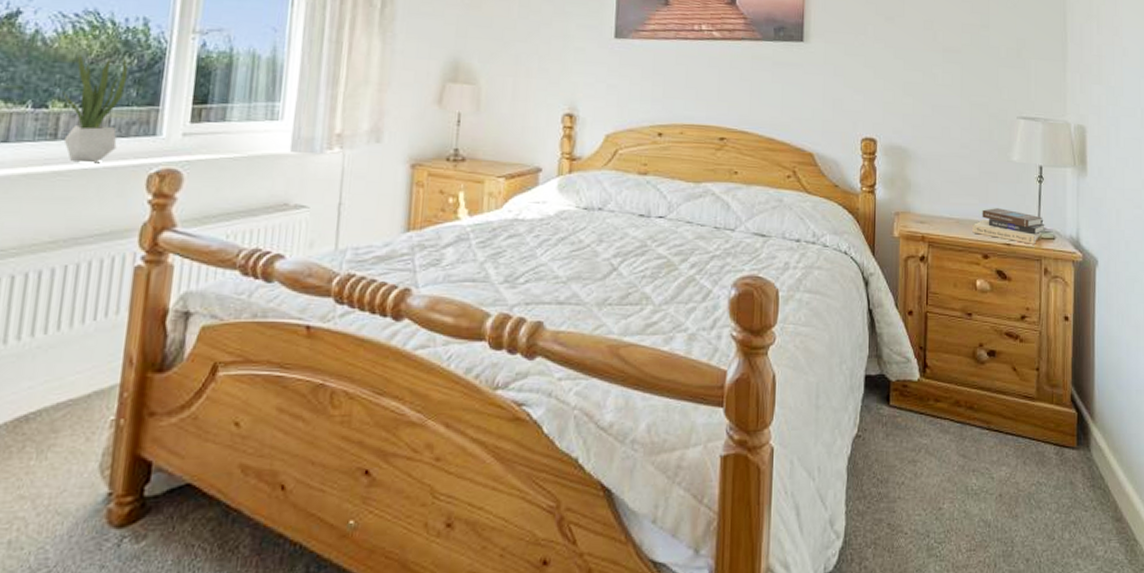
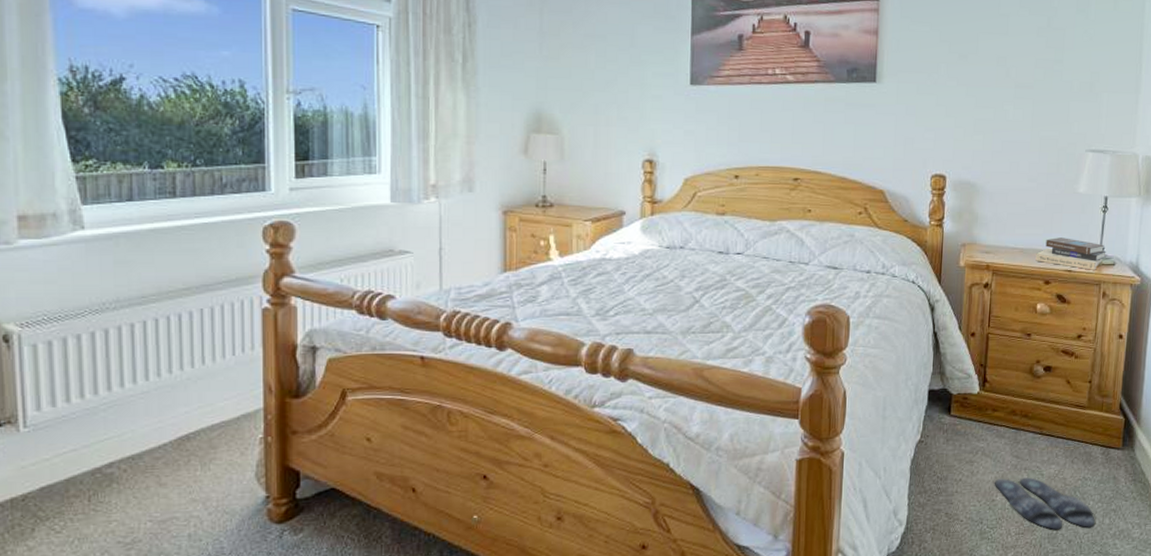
potted plant: present [62,53,129,164] -> none [175,116,232,218]
slippers: none [940,480,1054,547] -> present [994,476,1095,531]

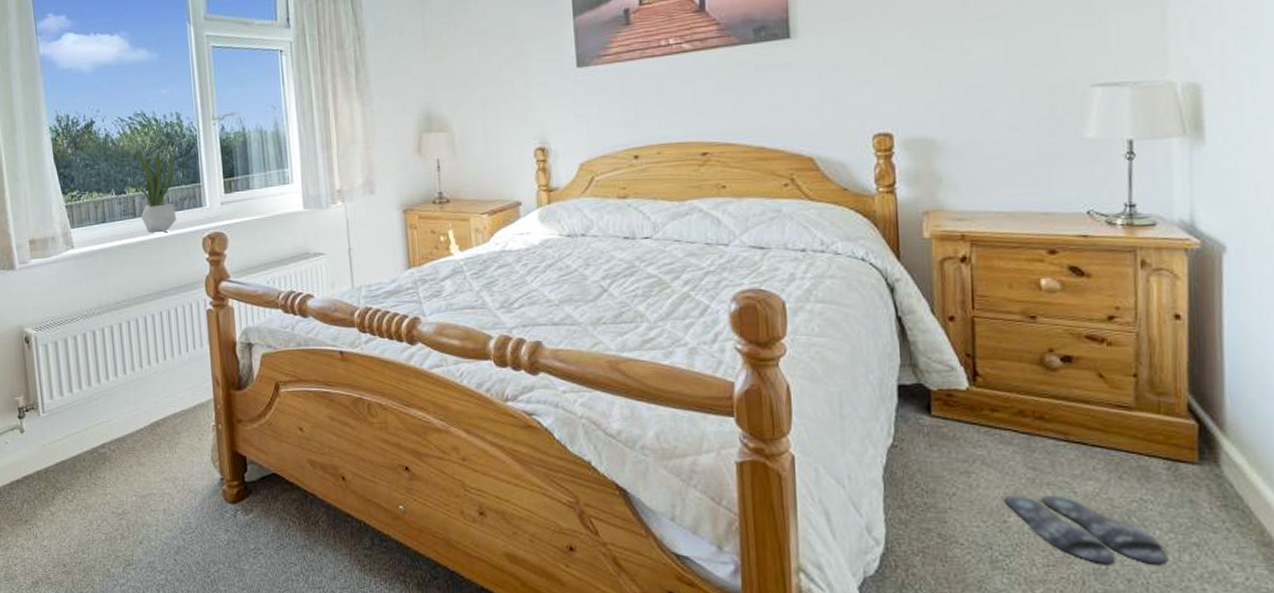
potted plant: none [175,116,232,218] -> present [133,147,177,234]
books: present [1035,237,1106,270] -> none [1031,195,1140,234]

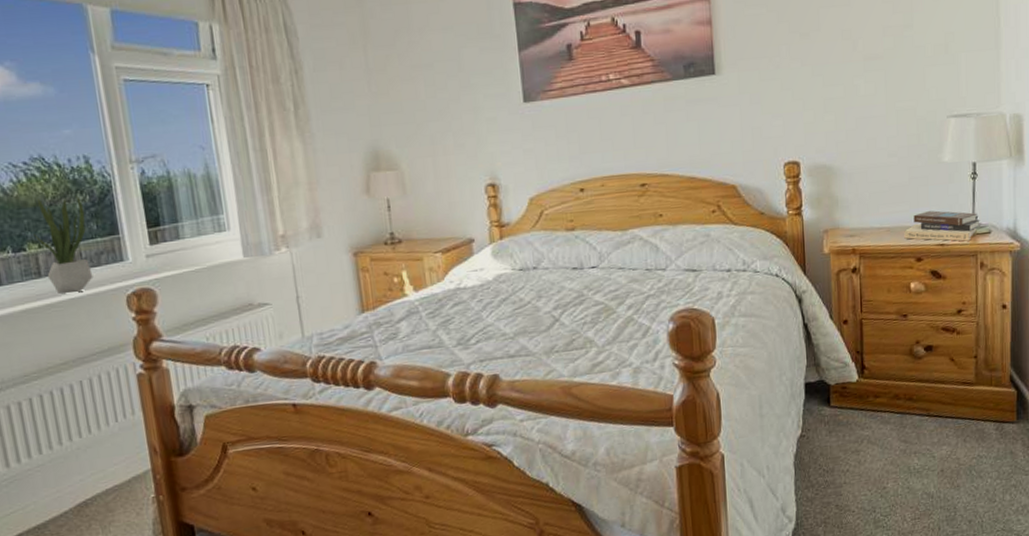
slippers: present [1003,494,1167,565] -> none [883,460,995,512]
books: none [1031,195,1140,234] -> present [904,210,980,242]

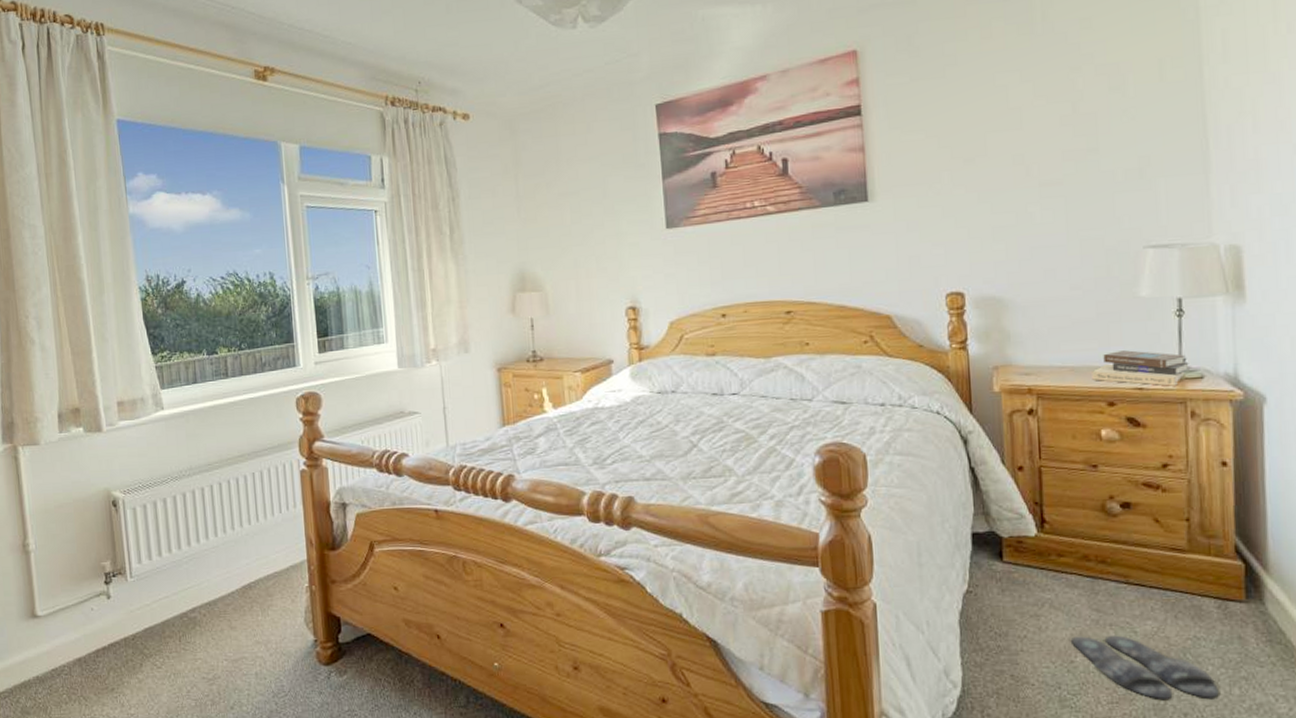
potted plant: present [34,195,93,295] -> none [225,307,270,394]
slippers: none [883,460,995,512] -> present [1070,634,1219,701]

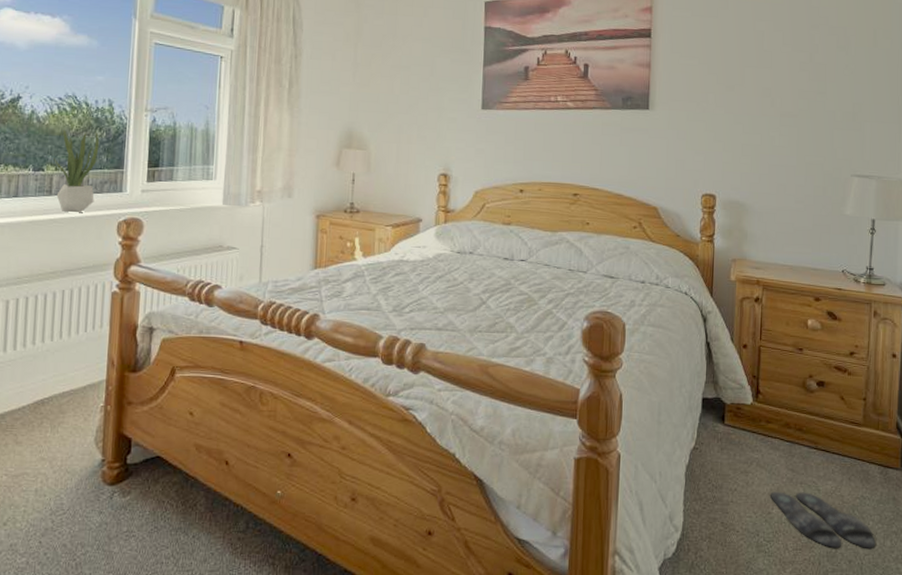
potted plant: none [225,307,270,394] -> present [53,128,100,213]
books: present [1092,350,1190,386] -> none [805,256,876,289]

